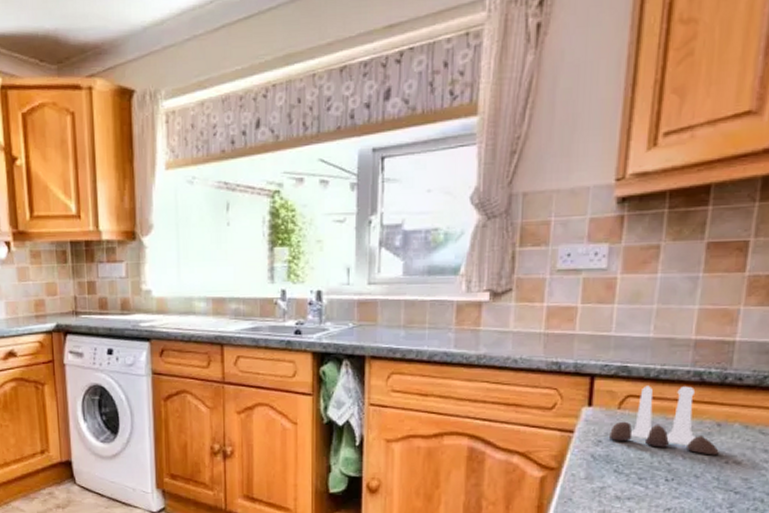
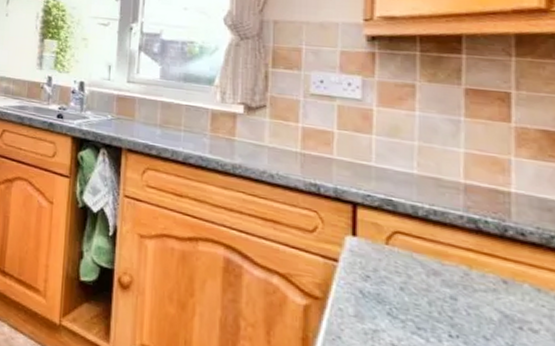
salt and pepper shaker set: present [608,385,719,455] -> none [377,224,510,317]

